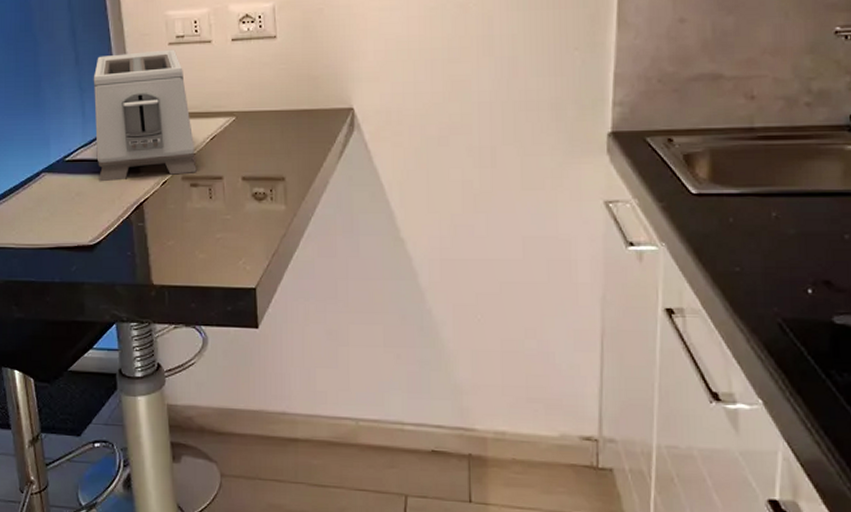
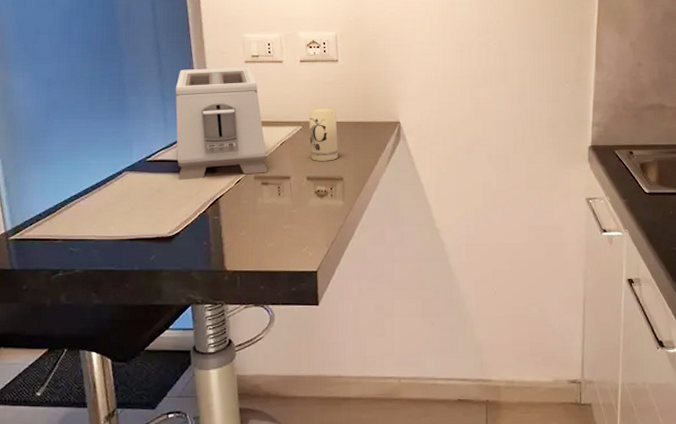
candle: none [243,92,279,158] -> present [308,106,339,161]

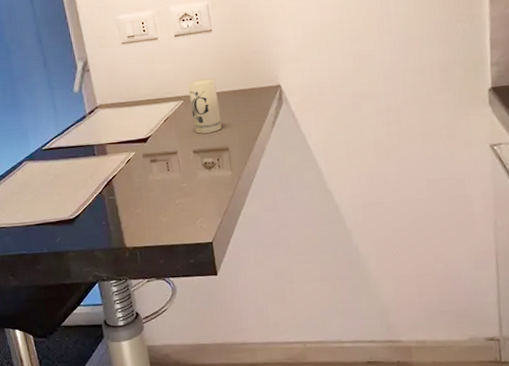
toaster: present [175,66,268,180] -> none [60,48,155,165]

